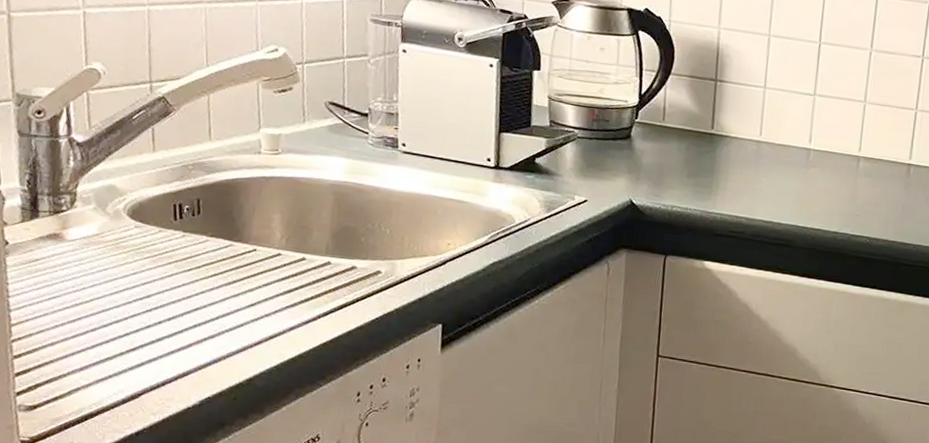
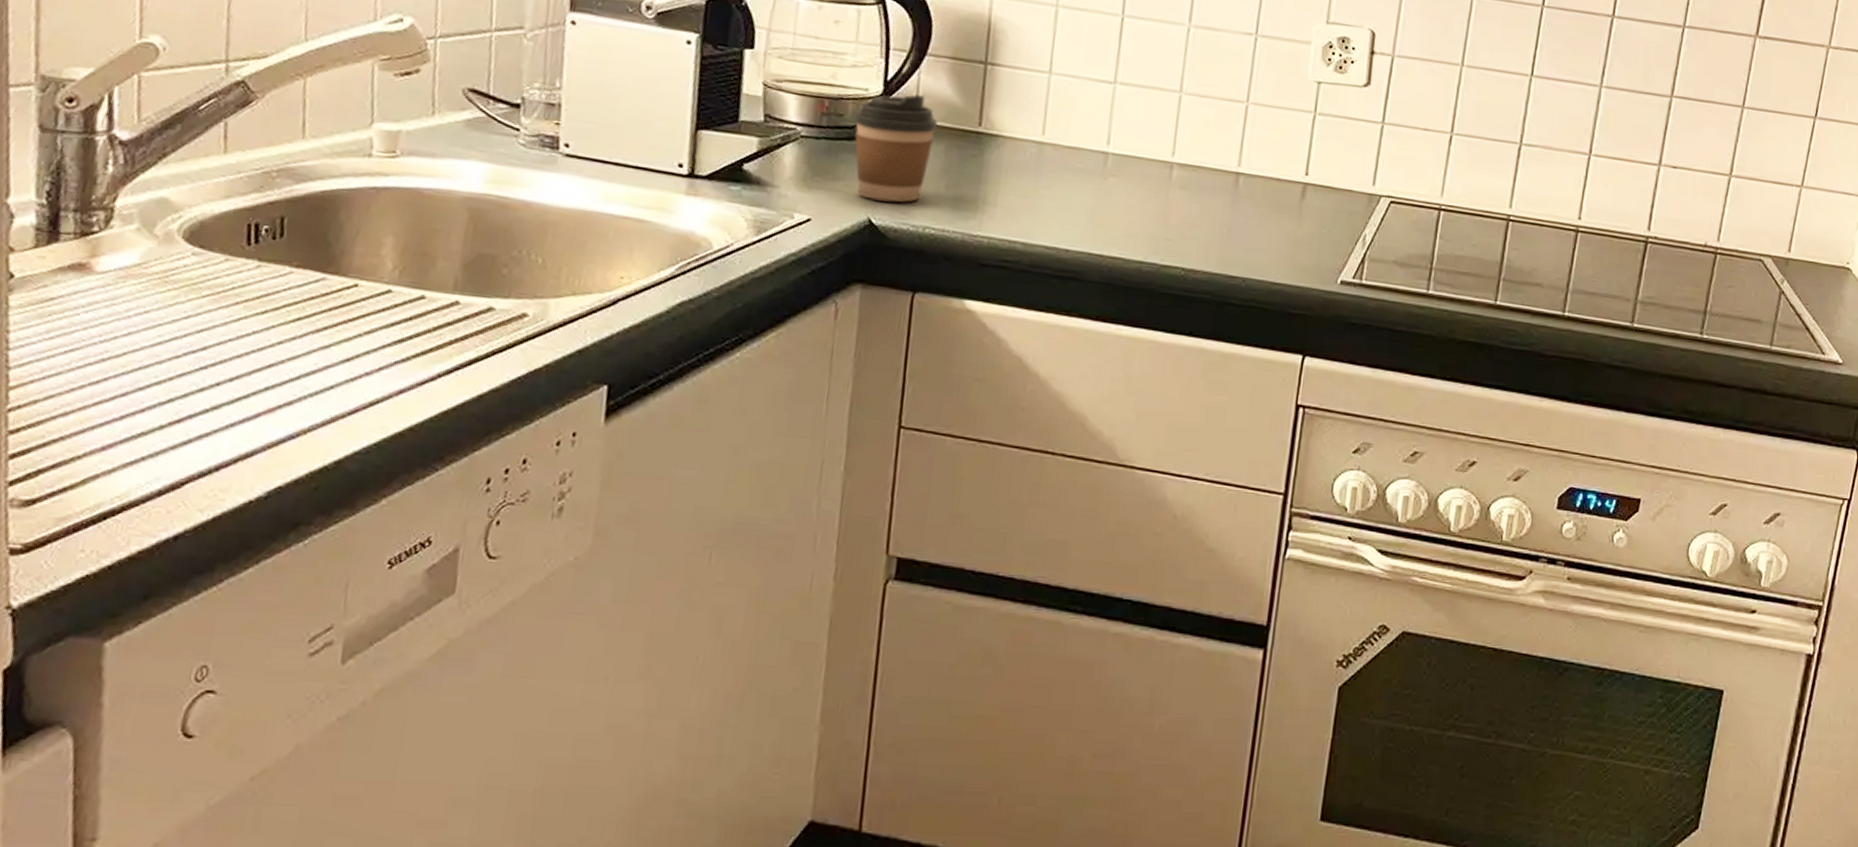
coffee cup: none [617,105,680,187] -> present [854,94,938,202]

